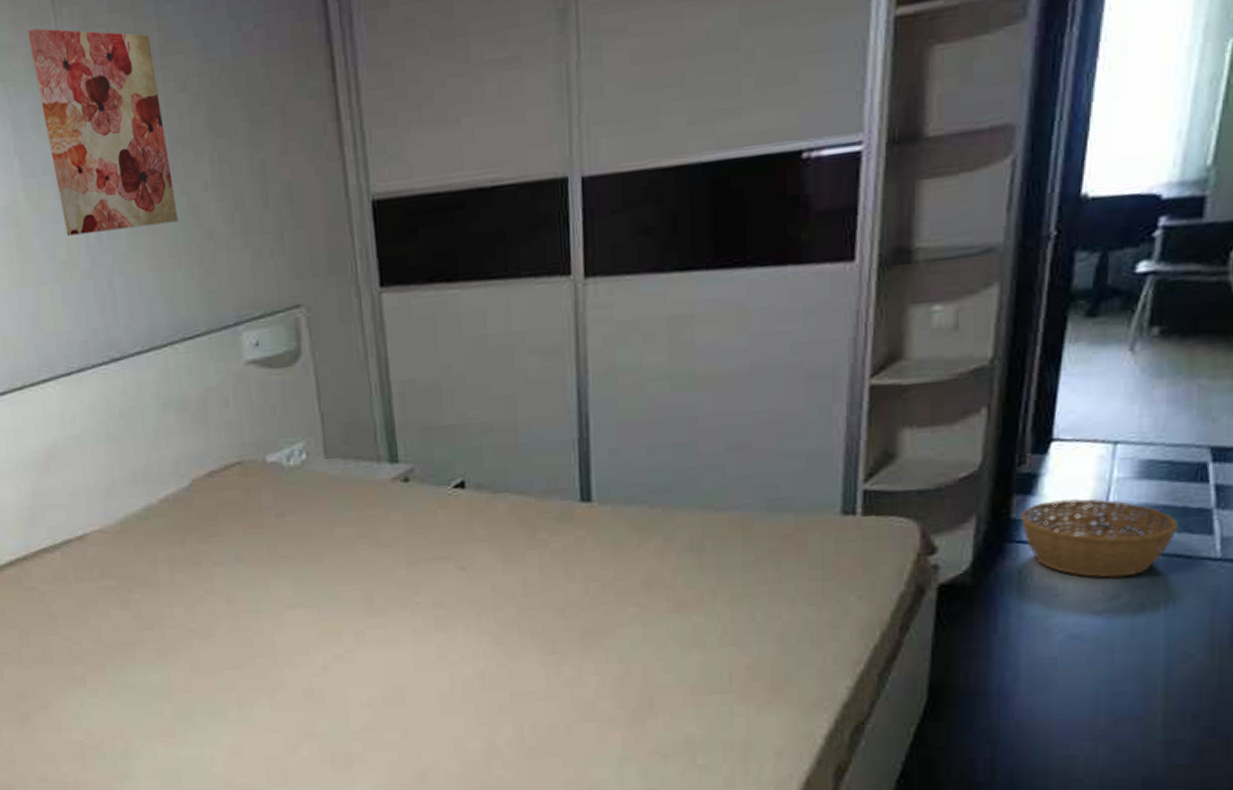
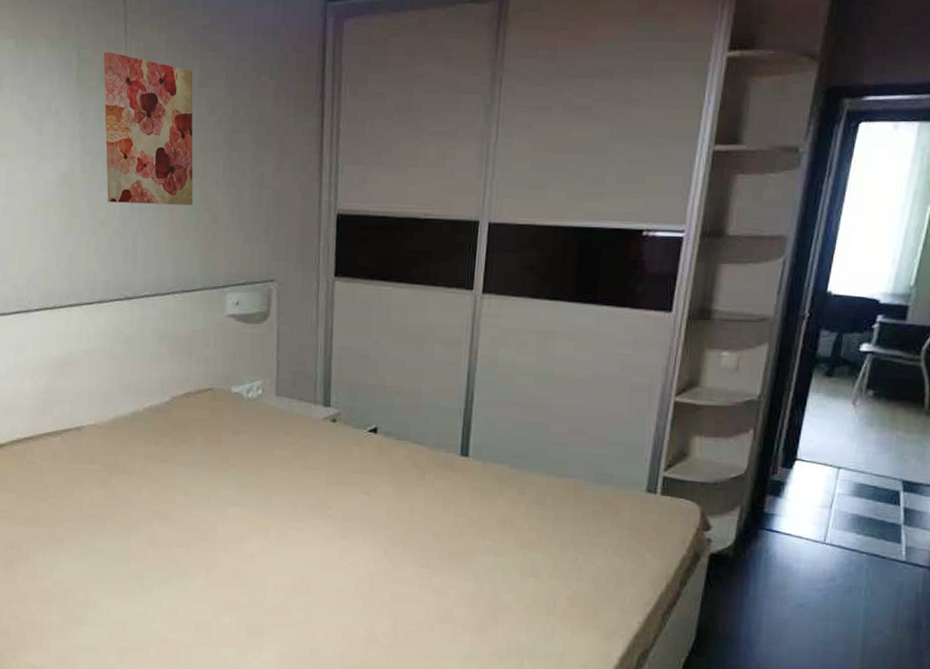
basket: present [1020,499,1178,578] -> none [770,503,878,567]

